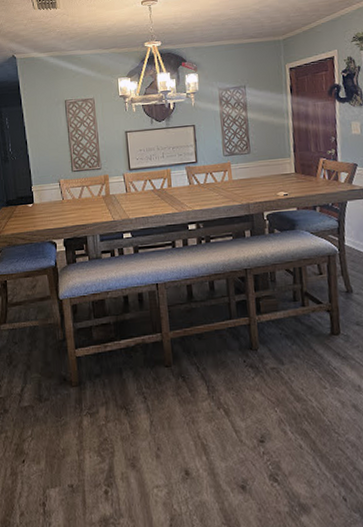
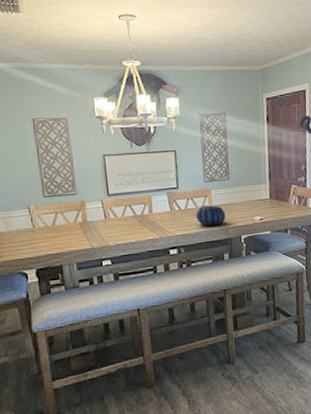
decorative bowl: none [215,179,247,202] -> present [196,205,226,227]

